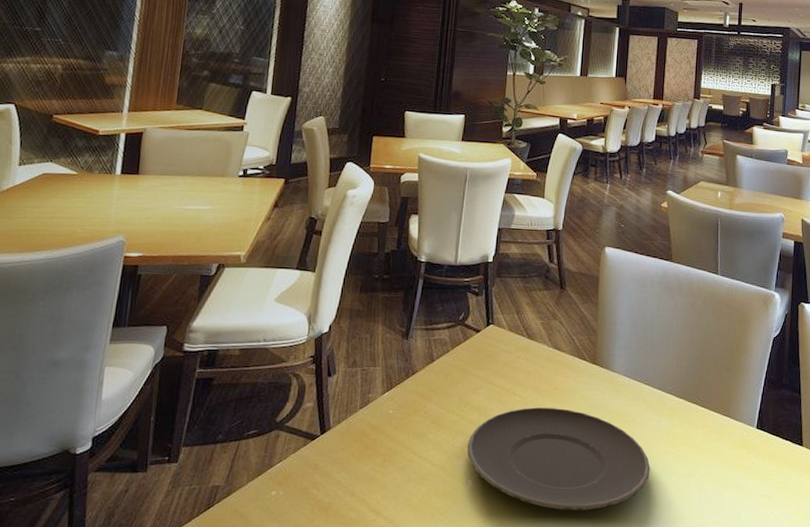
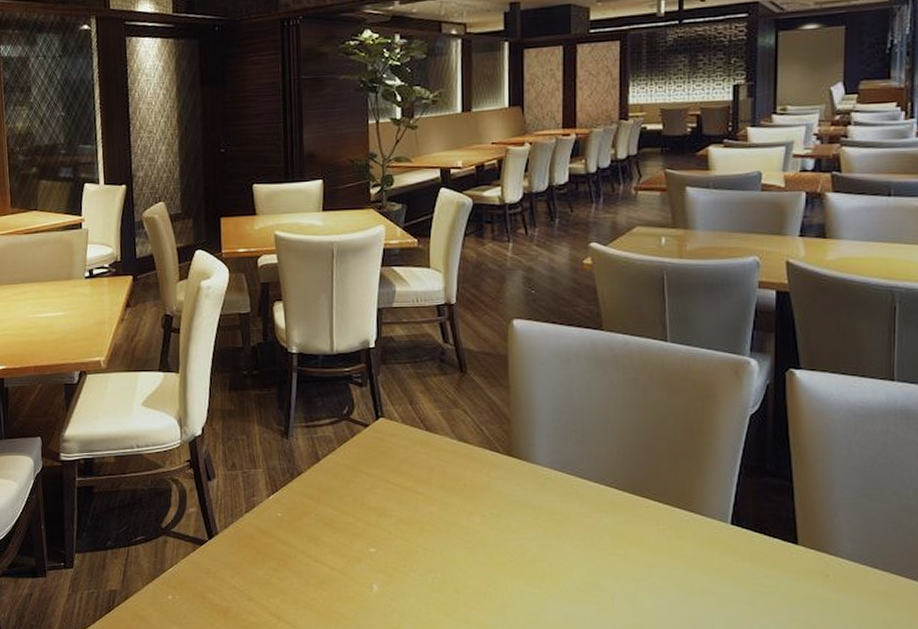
plate: present [467,407,651,511] -> none [367,506,591,618]

